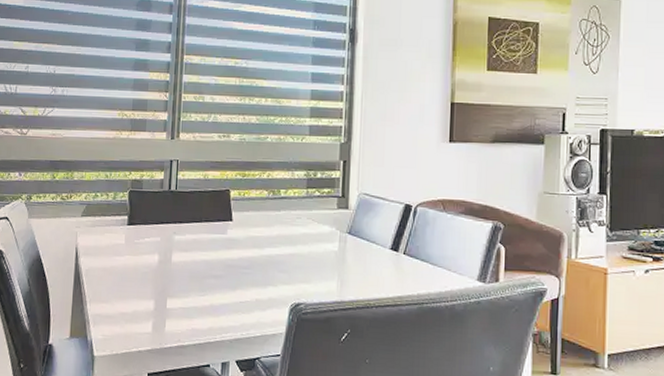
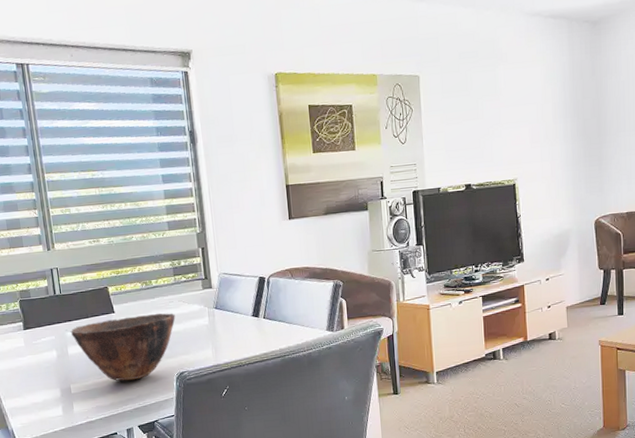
bowl: none [178,228,301,304] -> present [70,313,176,381]

